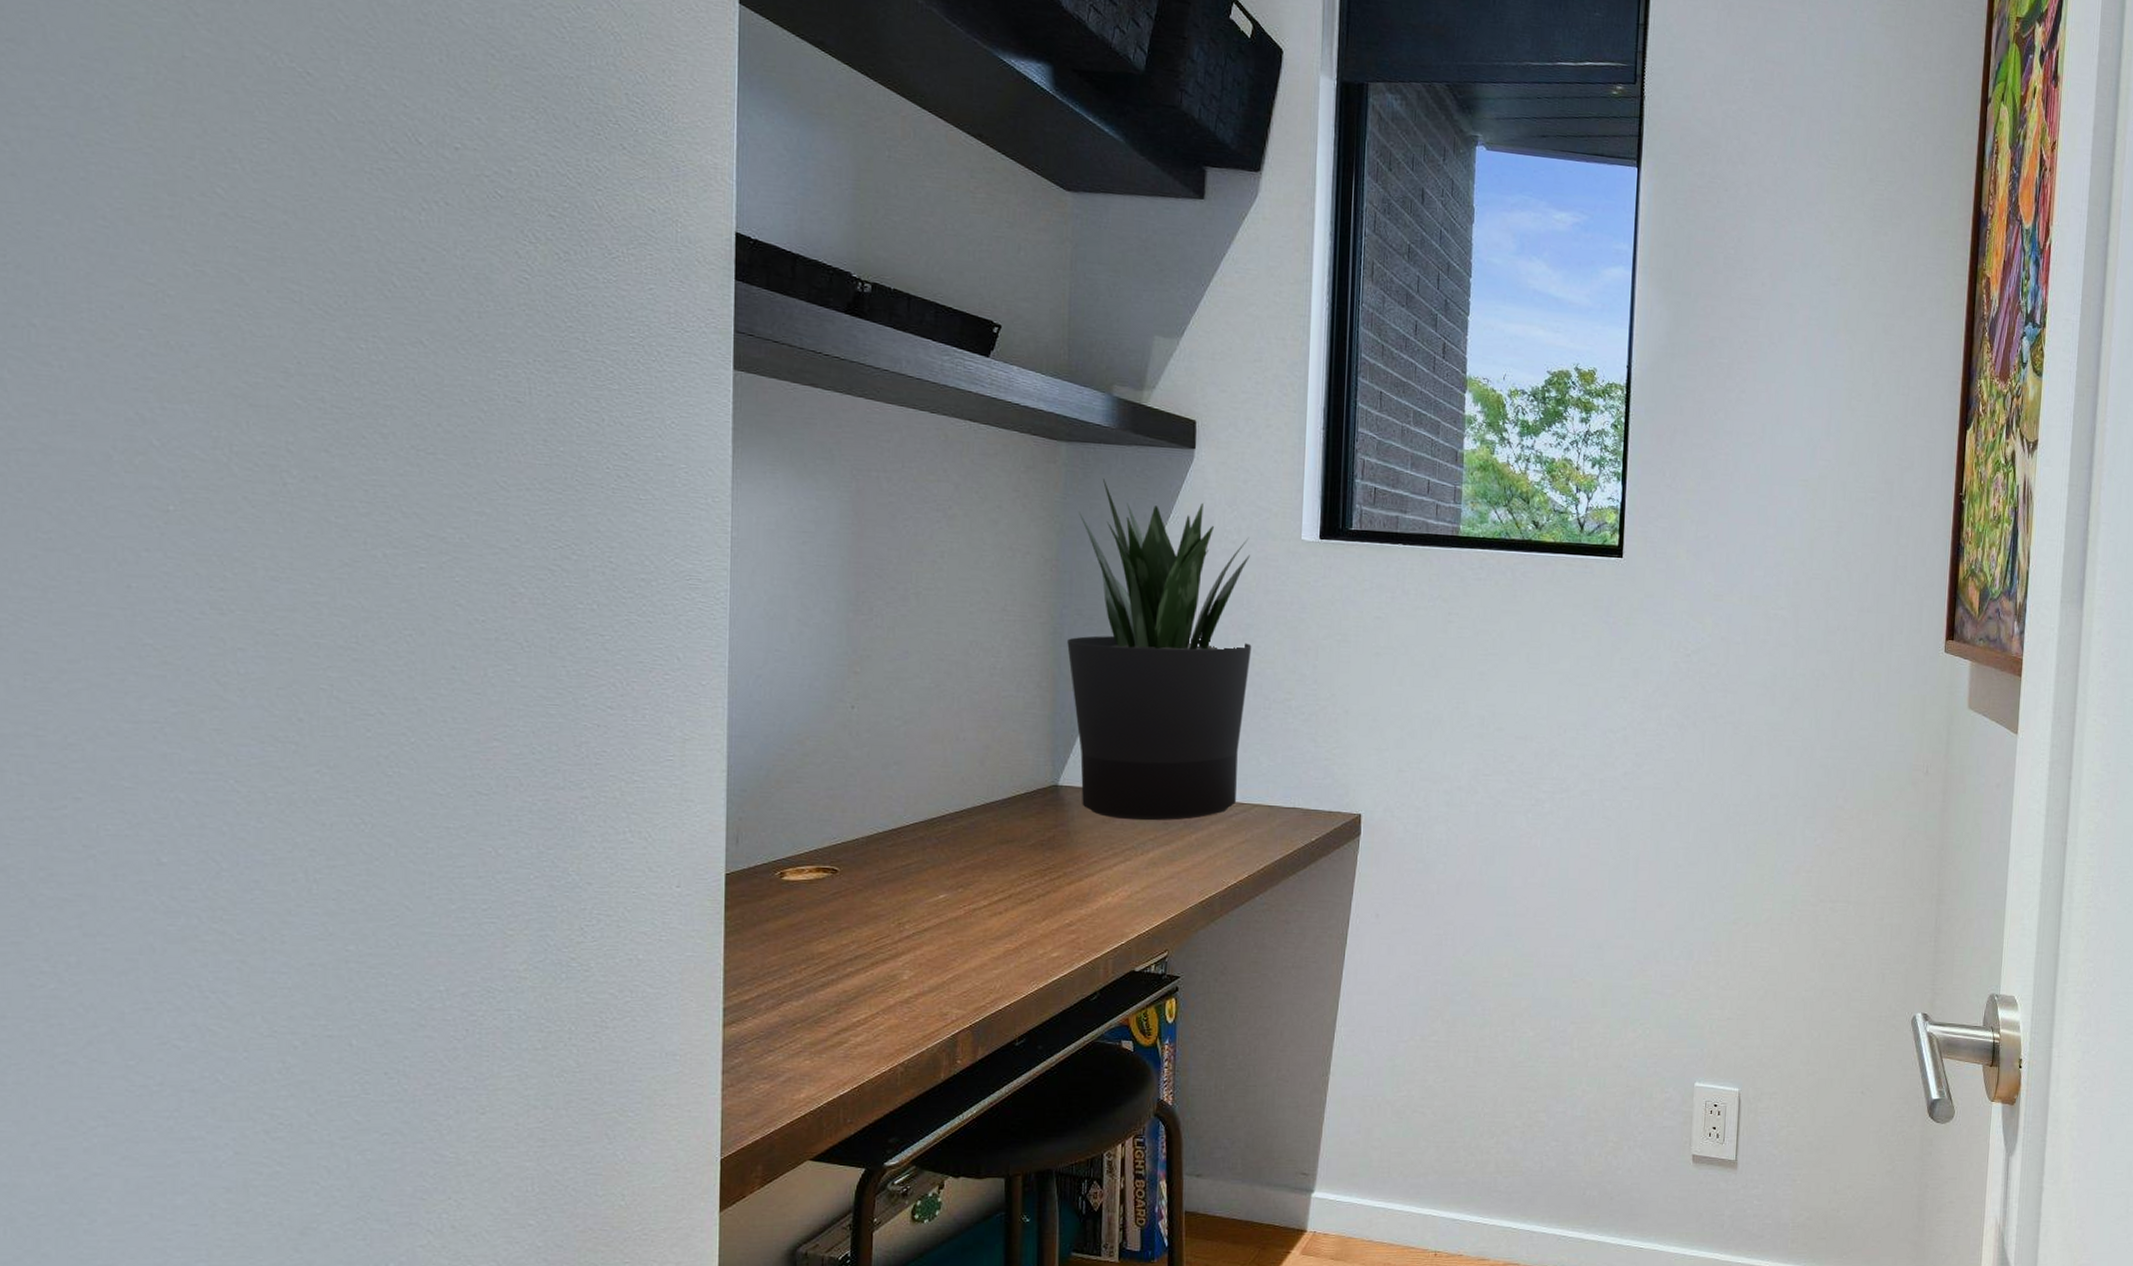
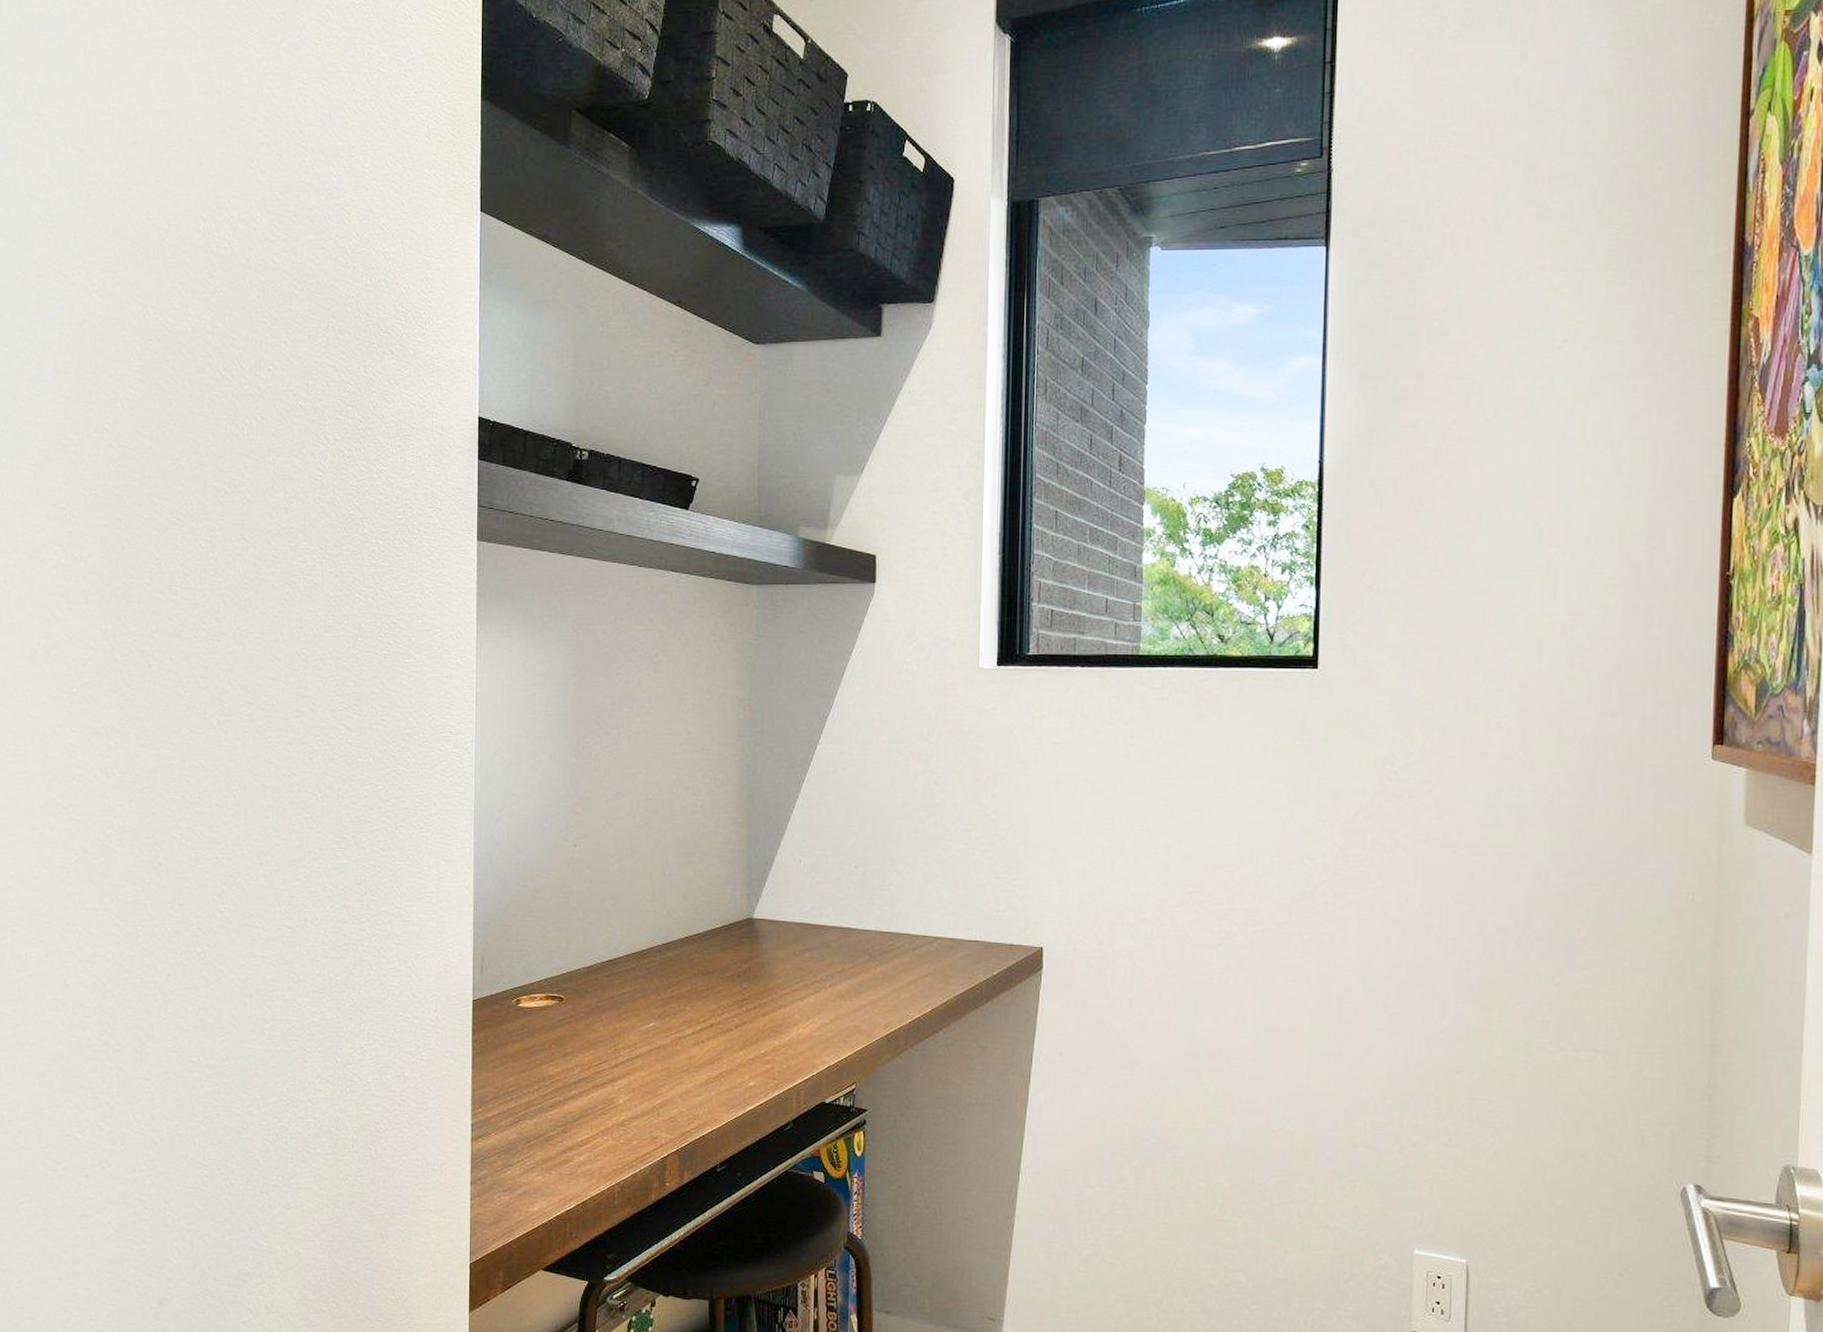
planter: present [1067,478,1252,821] -> none [760,618,932,954]

